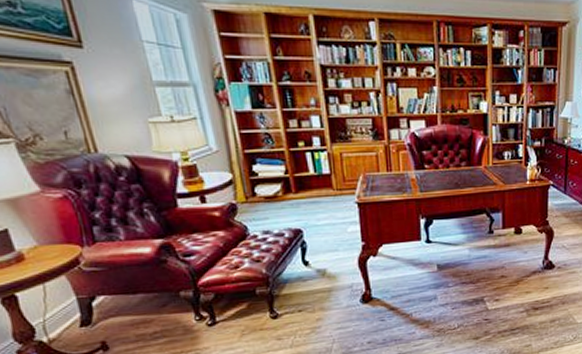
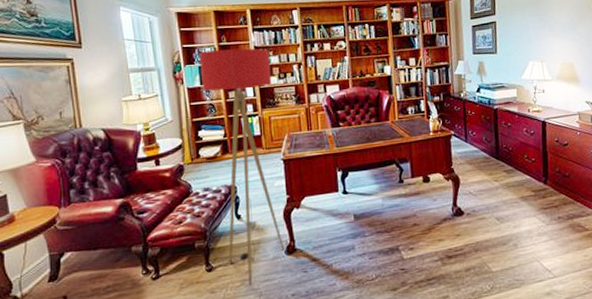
floor lamp: none [248,66,359,333] -> present [199,48,284,286]

